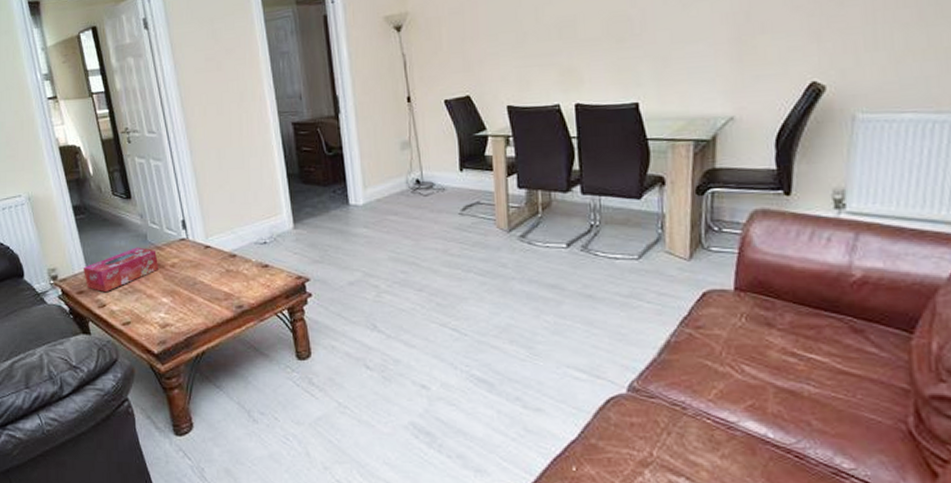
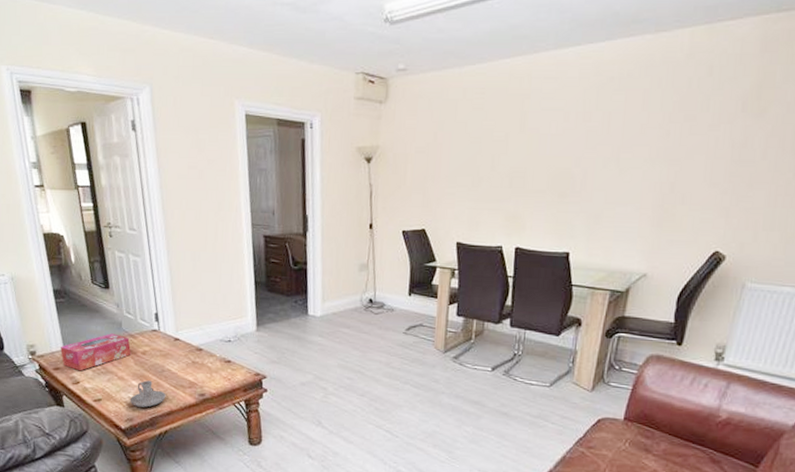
candle holder: none [162,296,200,327] -> present [131,380,166,408]

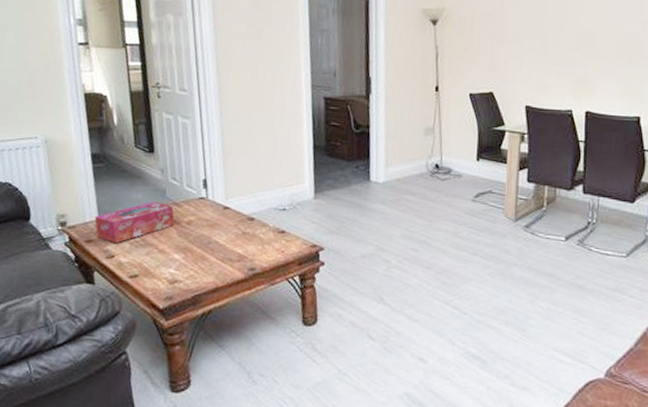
candle holder: present [131,380,166,408] -> none [171,253,212,284]

